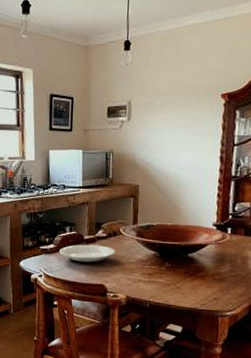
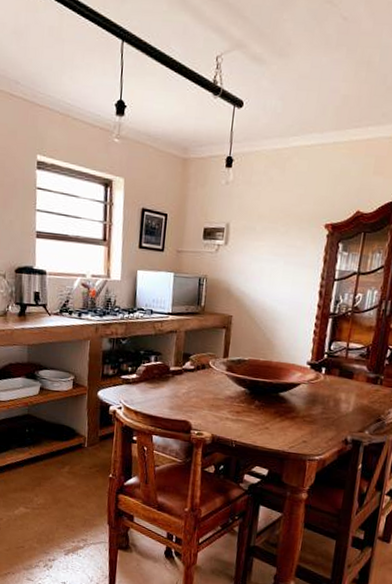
plate: present [60,244,116,265] -> none [142,376,203,398]

